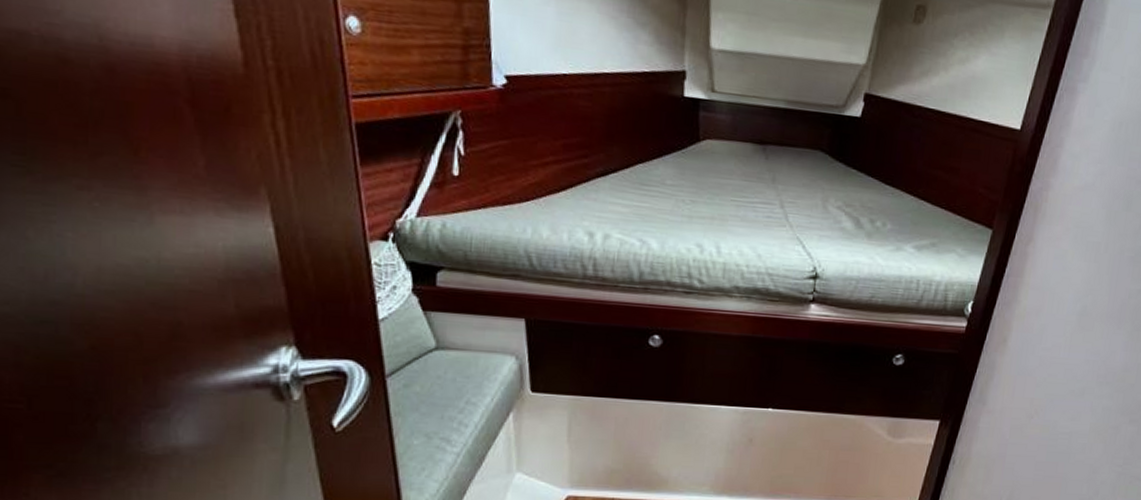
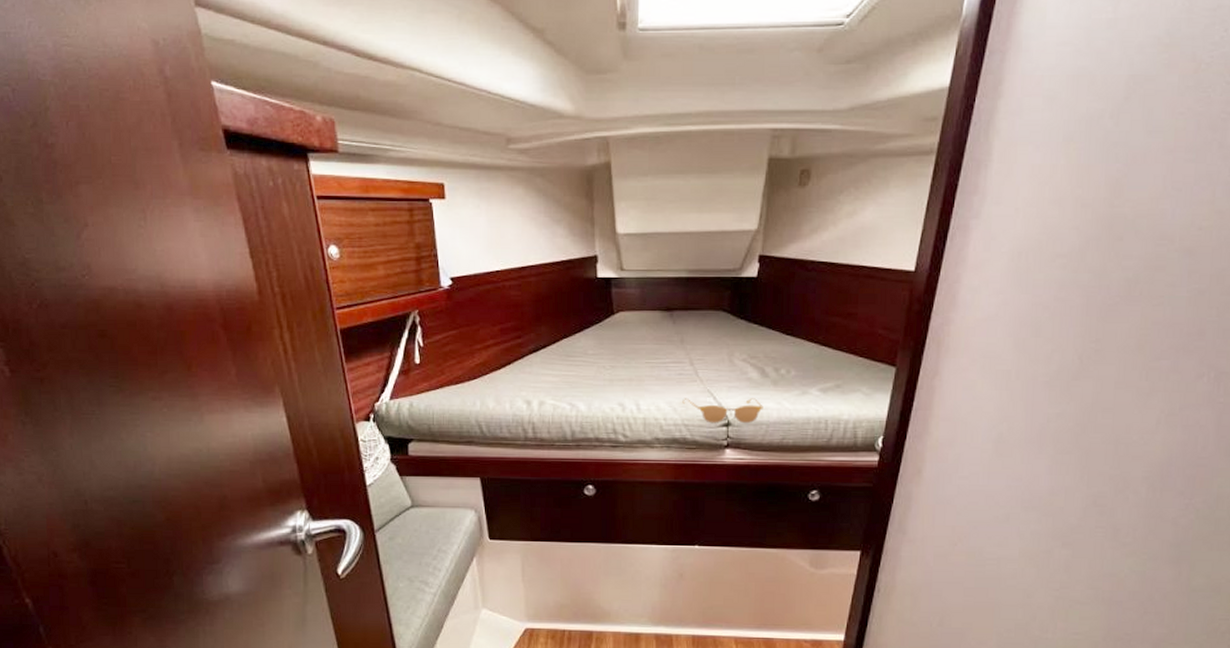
sunglasses: none [768,243,855,278] -> present [682,397,763,424]

